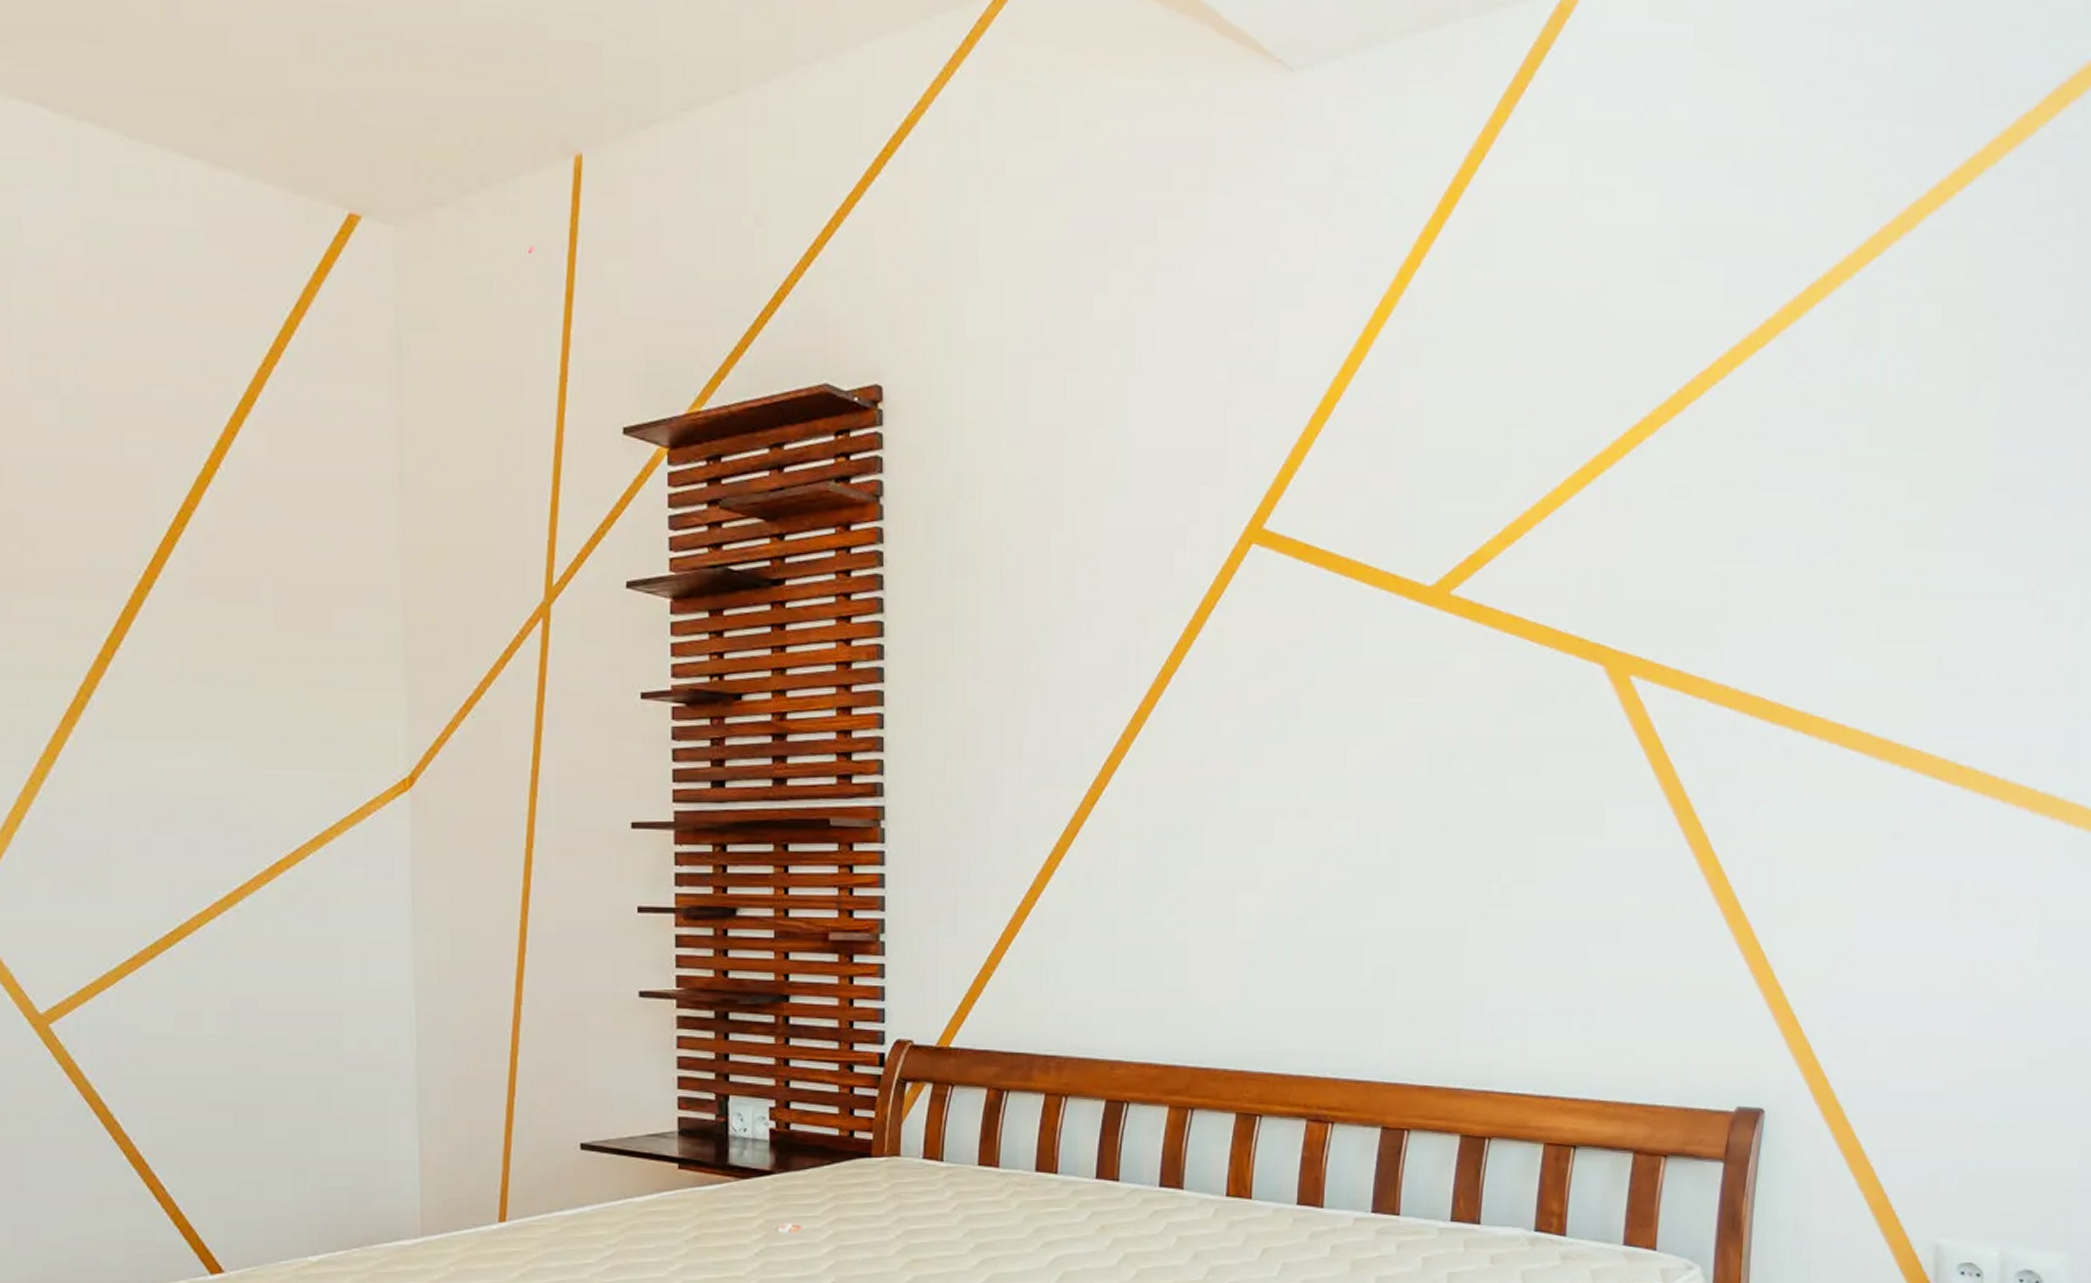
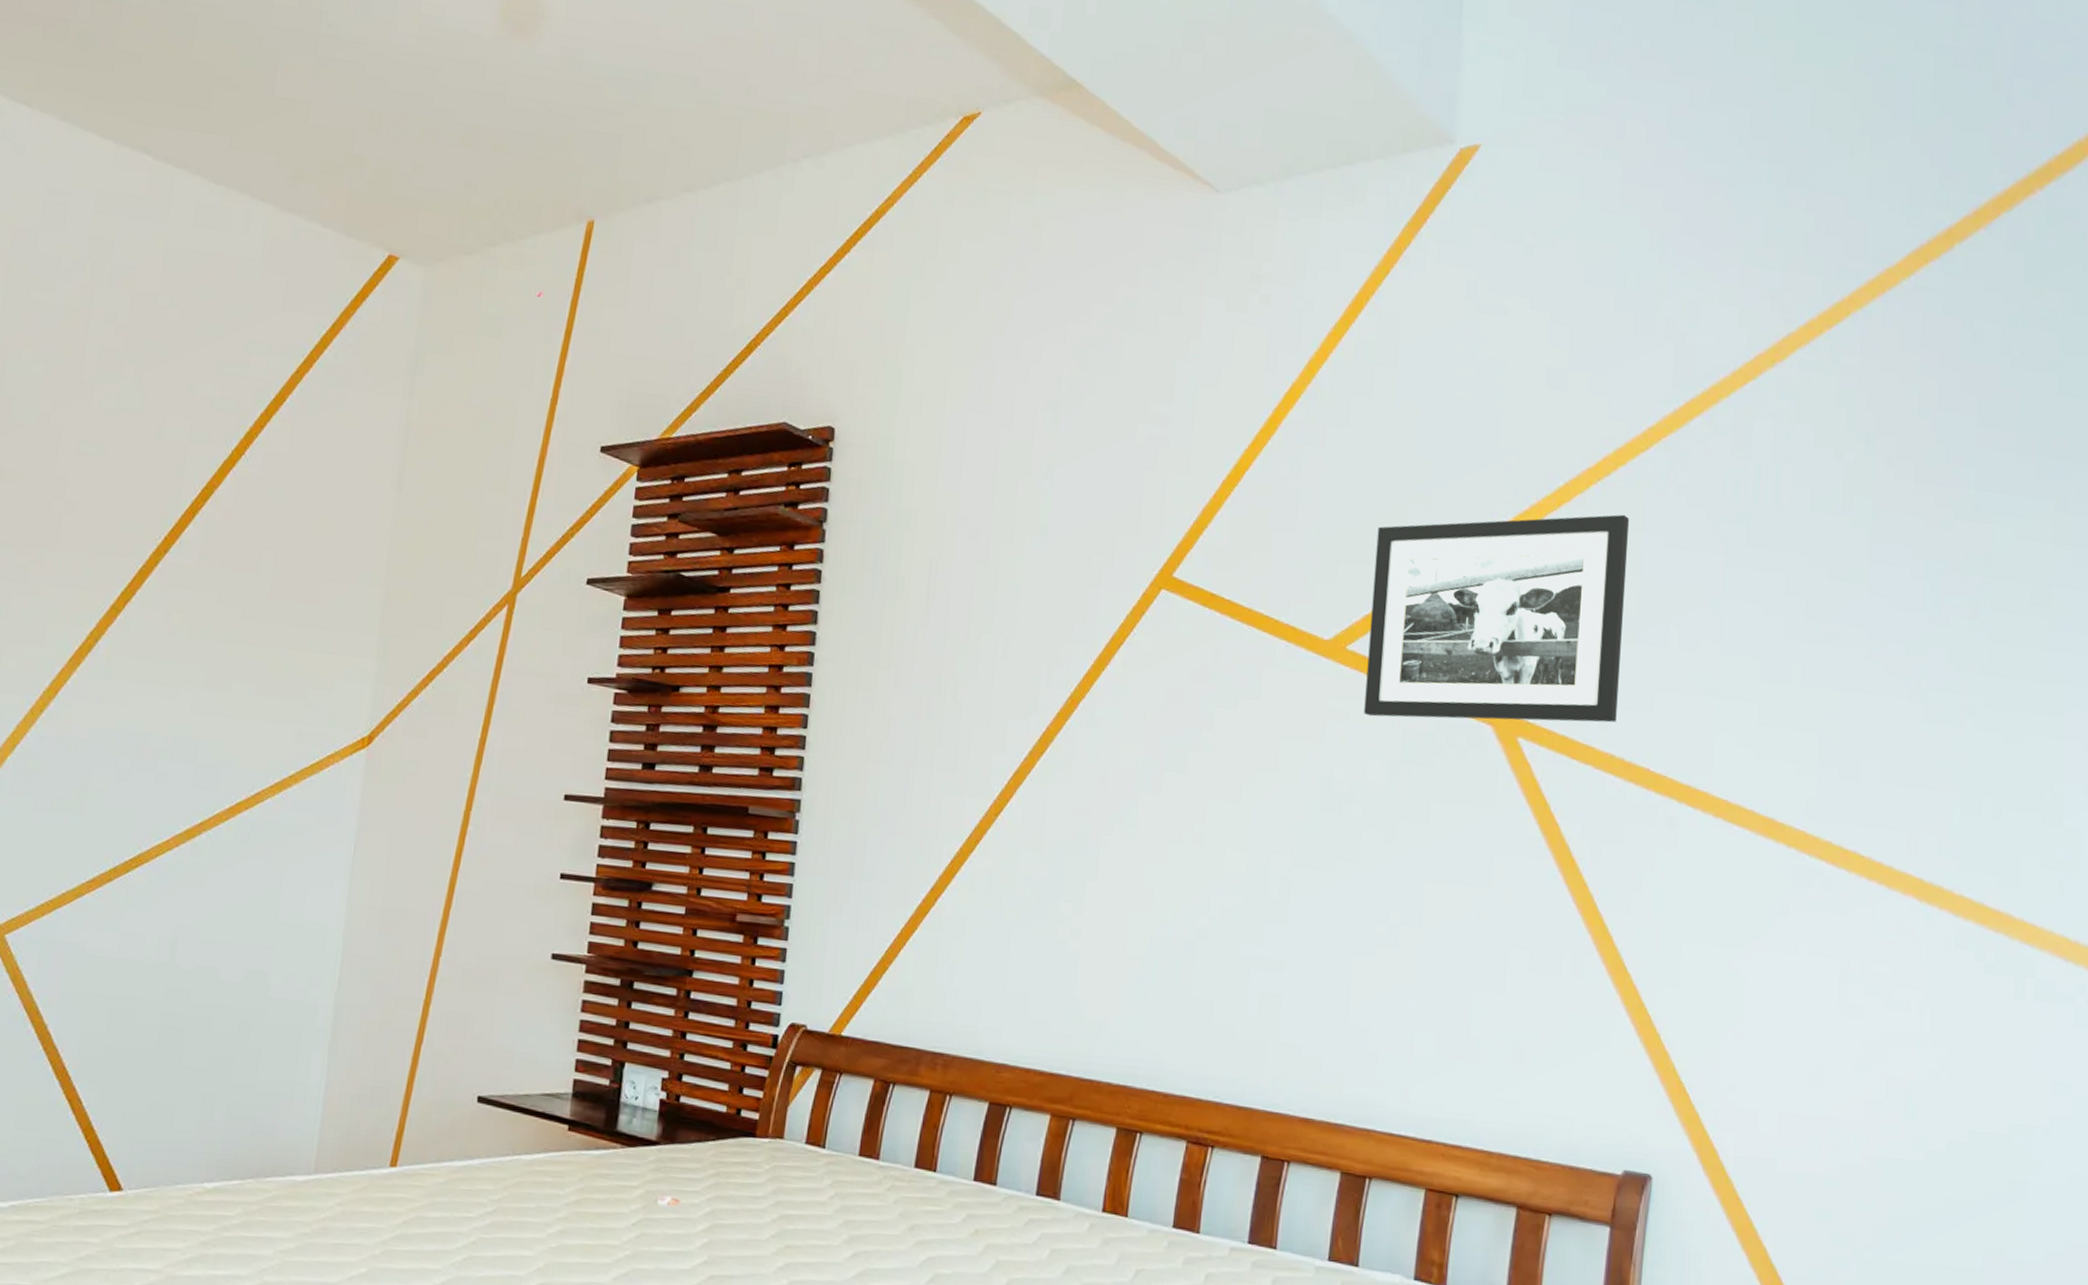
picture frame: none [1470,421,1746,666] -> present [1364,514,1630,723]

